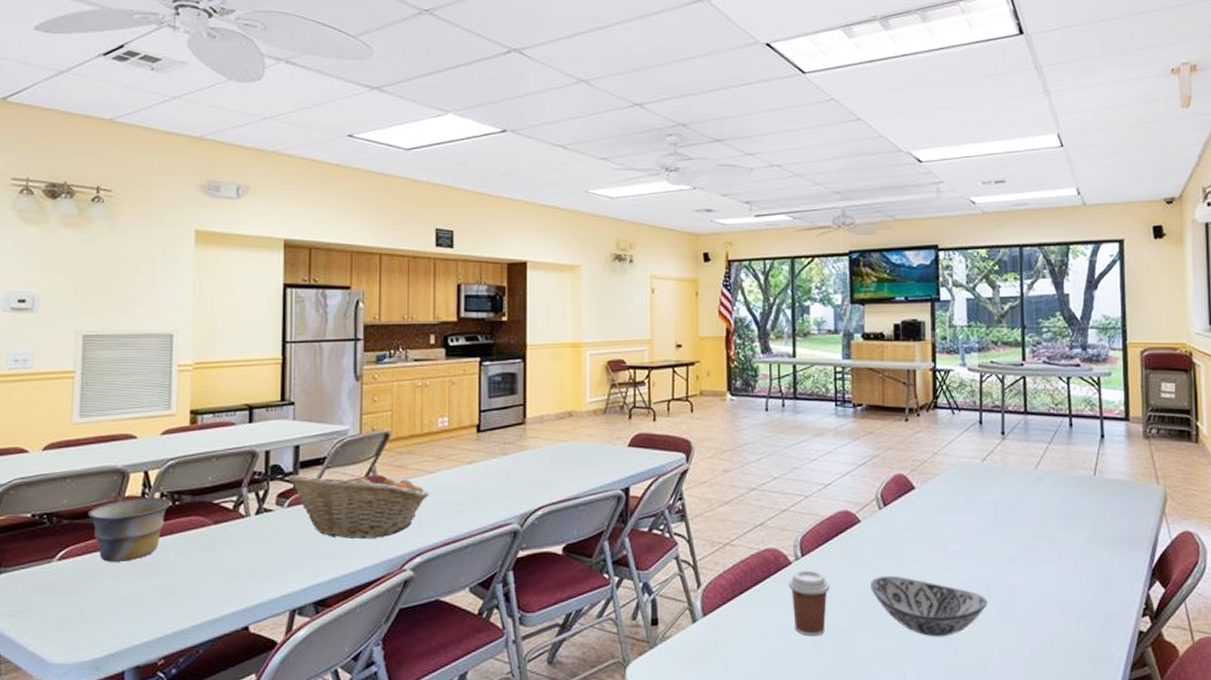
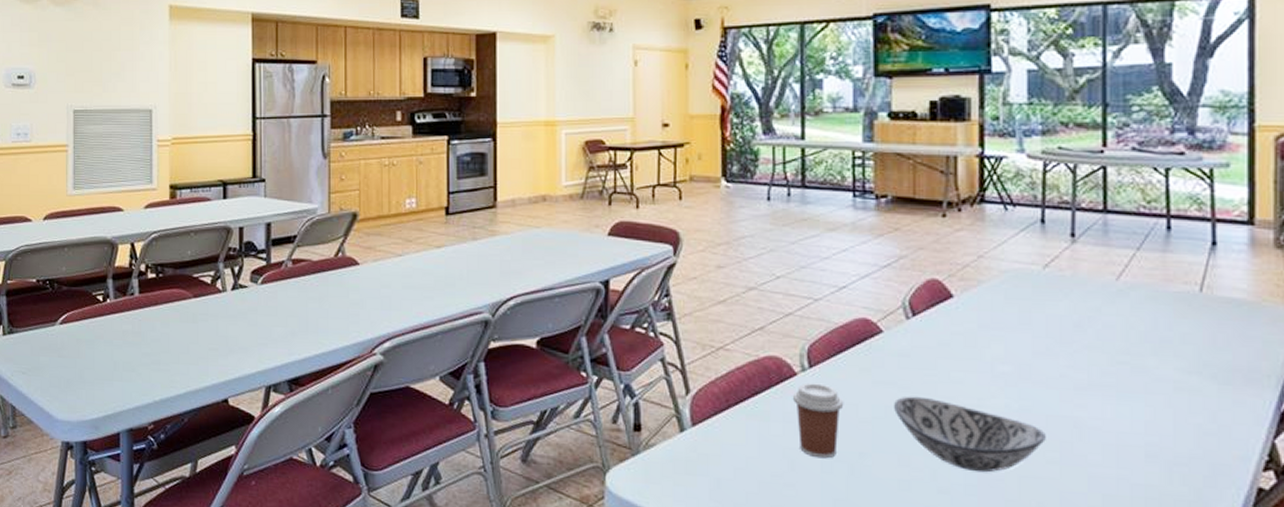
bowl: present [88,498,172,562] -> none [84,268,156,329]
fruit basket: present [287,471,430,538] -> none [260,252,399,320]

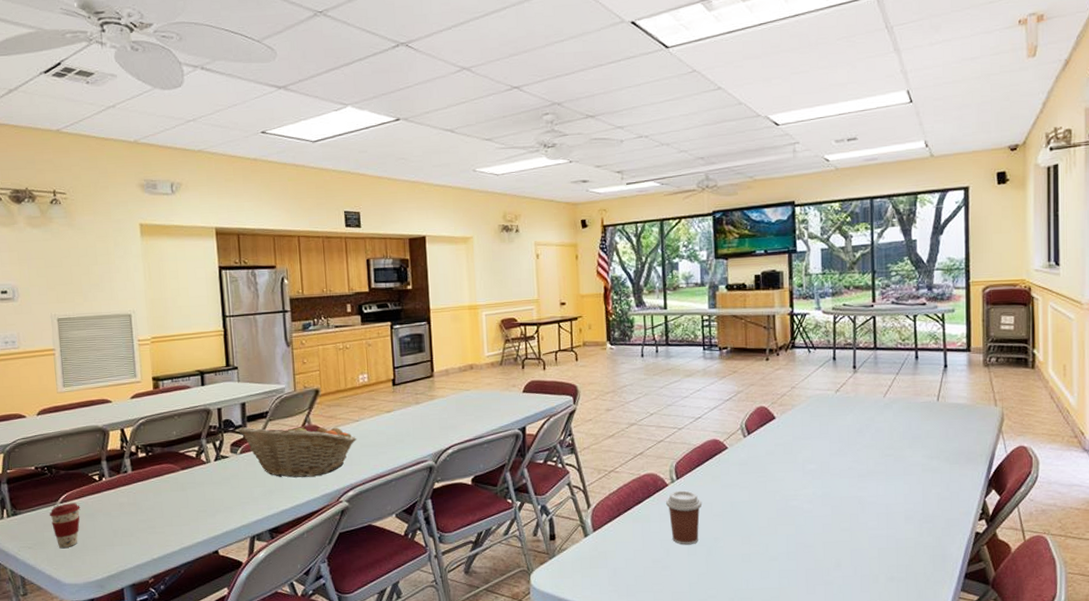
coffee cup: none [48,325,81,377] -> present [50,503,80,548]
fruit basket: none [260,252,399,320] -> present [237,422,357,478]
decorative bowl: present [894,396,1046,473] -> none [737,493,840,543]

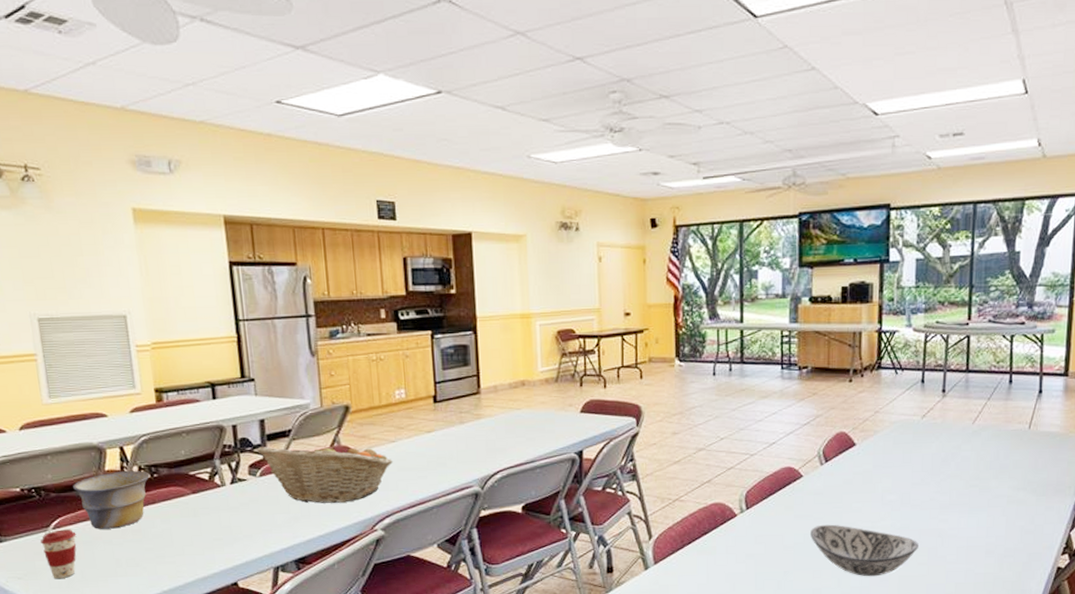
bowl: none [80,450,146,503] -> present [73,471,151,529]
coffee cup: present [665,490,703,545] -> none [733,521,773,579]
decorative bowl: none [737,493,840,543] -> present [811,524,919,577]

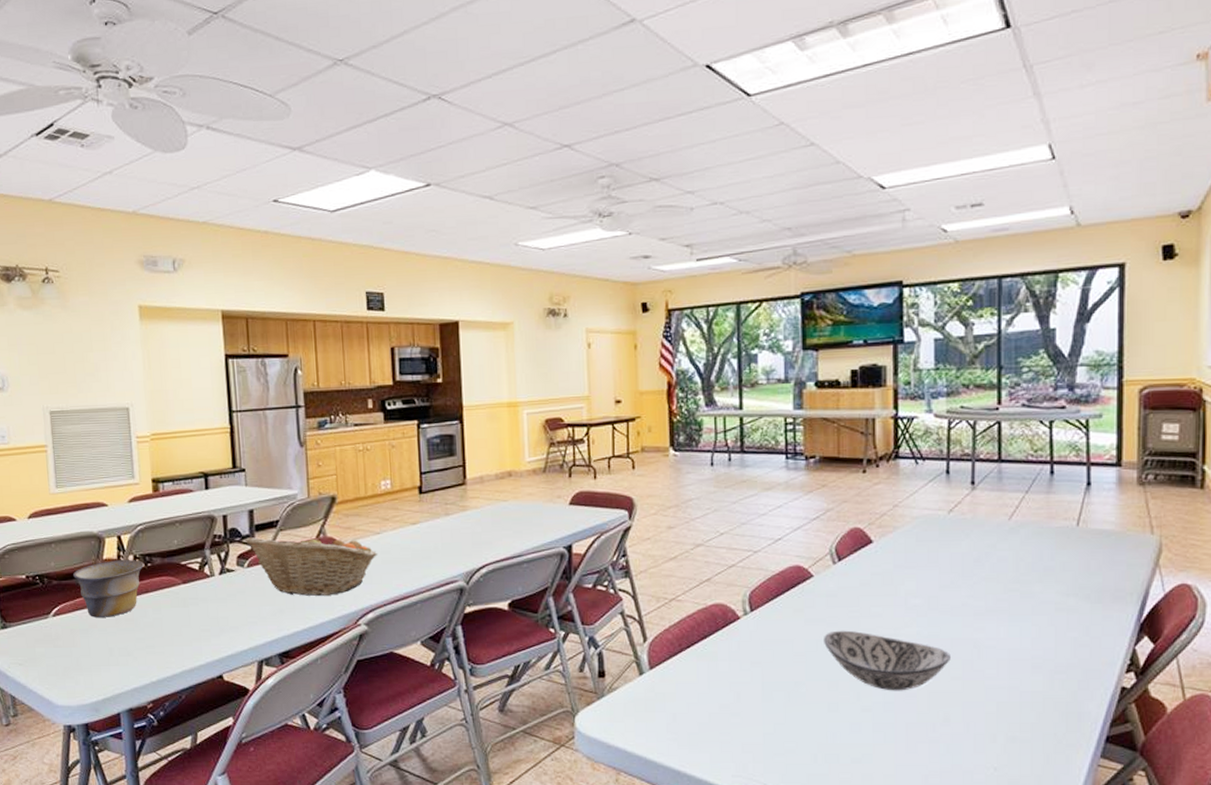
coffee cup: present [41,529,77,578] -> none [41,617,74,666]

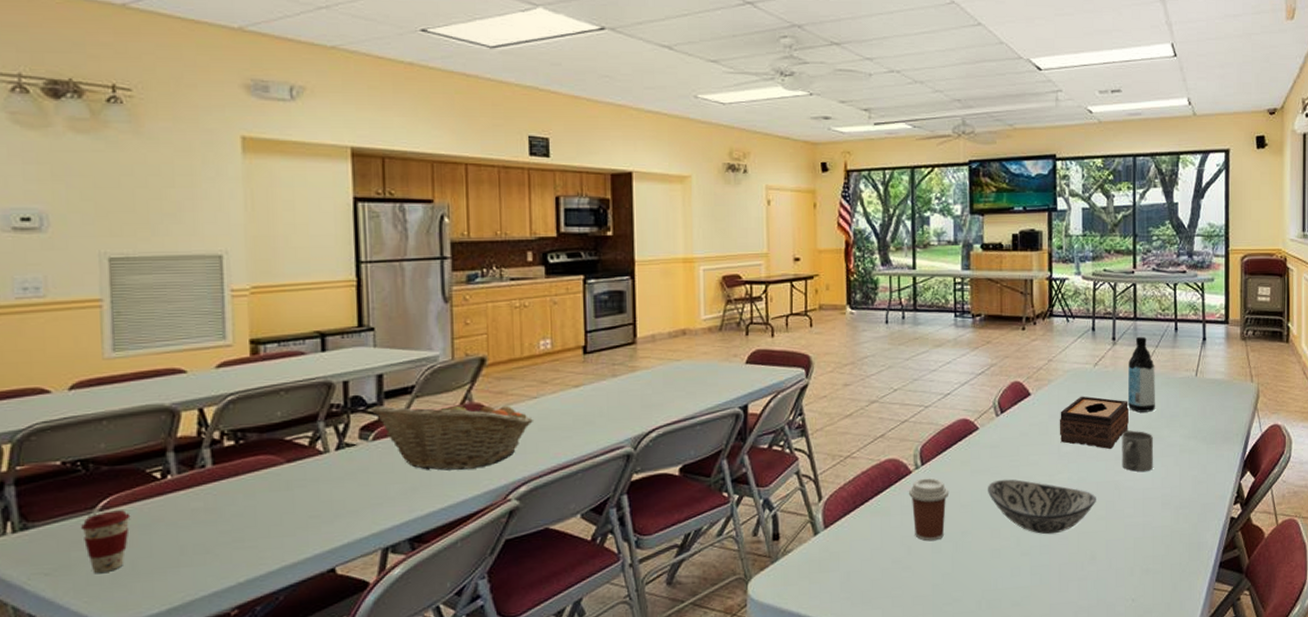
coffee cup: none [41,617,74,666] -> present [81,510,131,573]
bowl: present [73,560,145,618] -> none [133,436,236,509]
coffee cup: none [736,625,781,689] -> present [908,478,950,542]
tissue box: none [906,545,991,605] -> present [1059,396,1129,450]
mug: none [982,585,1021,631] -> present [1122,431,1153,472]
water bottle: none [989,480,1024,565] -> present [1127,336,1155,413]

